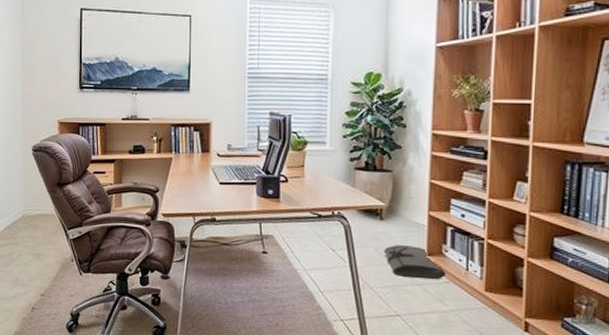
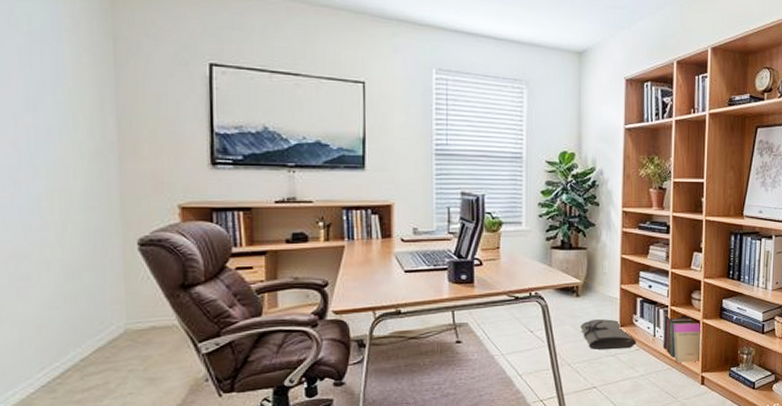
books: none [477,247,527,304] -> present [662,313,702,362]

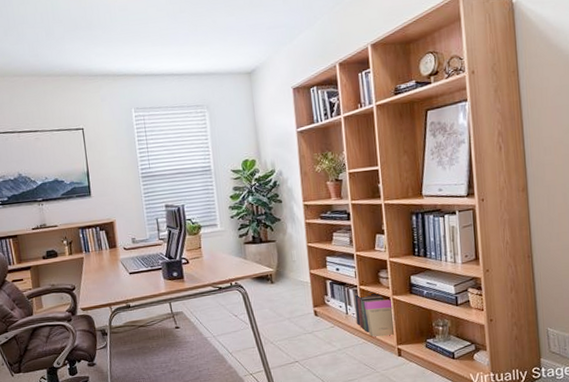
tool roll: present [580,319,635,350] -> none [278,301,330,329]

